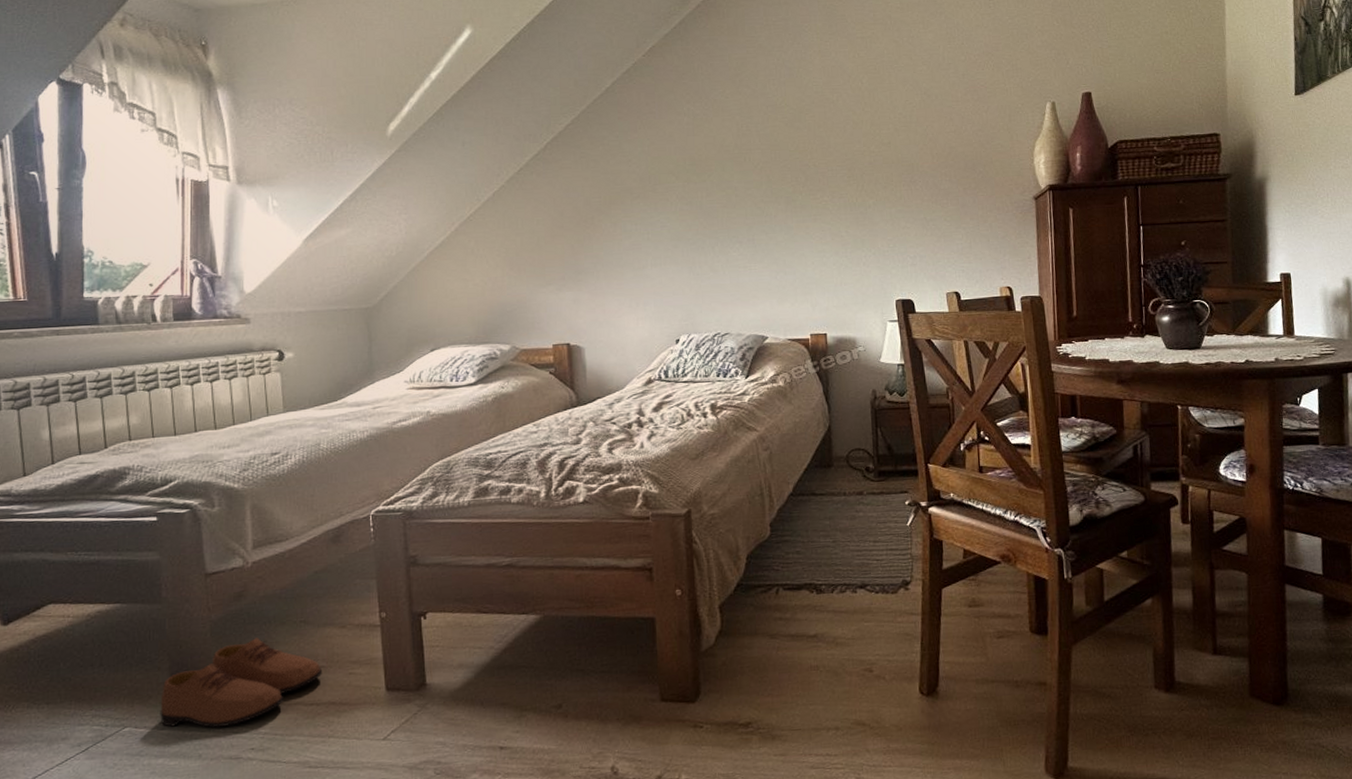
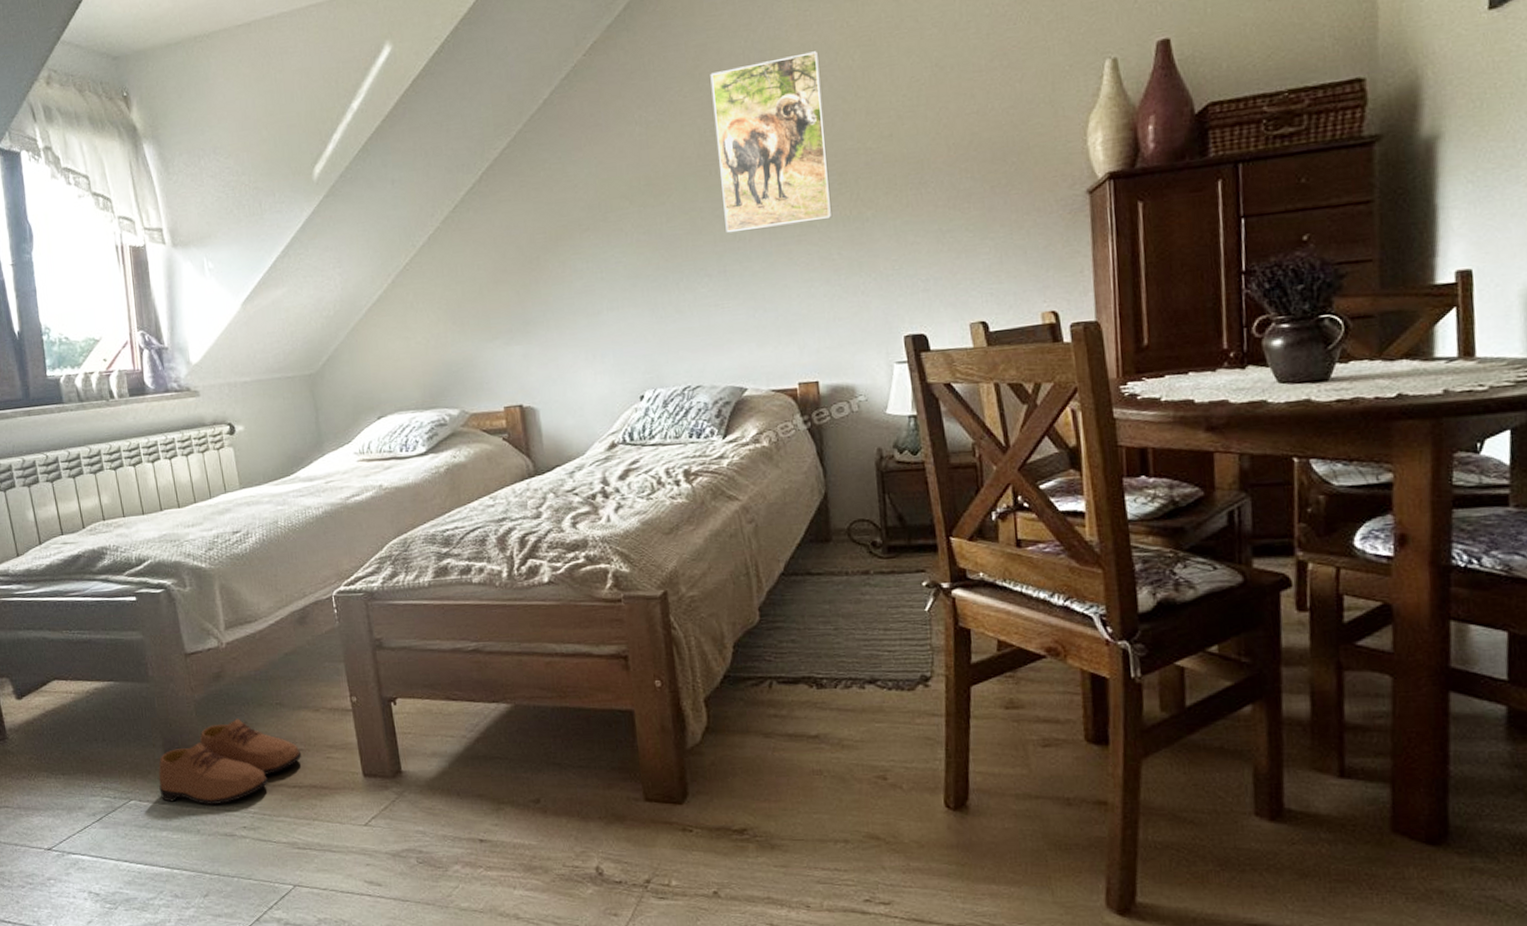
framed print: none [748,73,842,209] -> present [710,51,833,233]

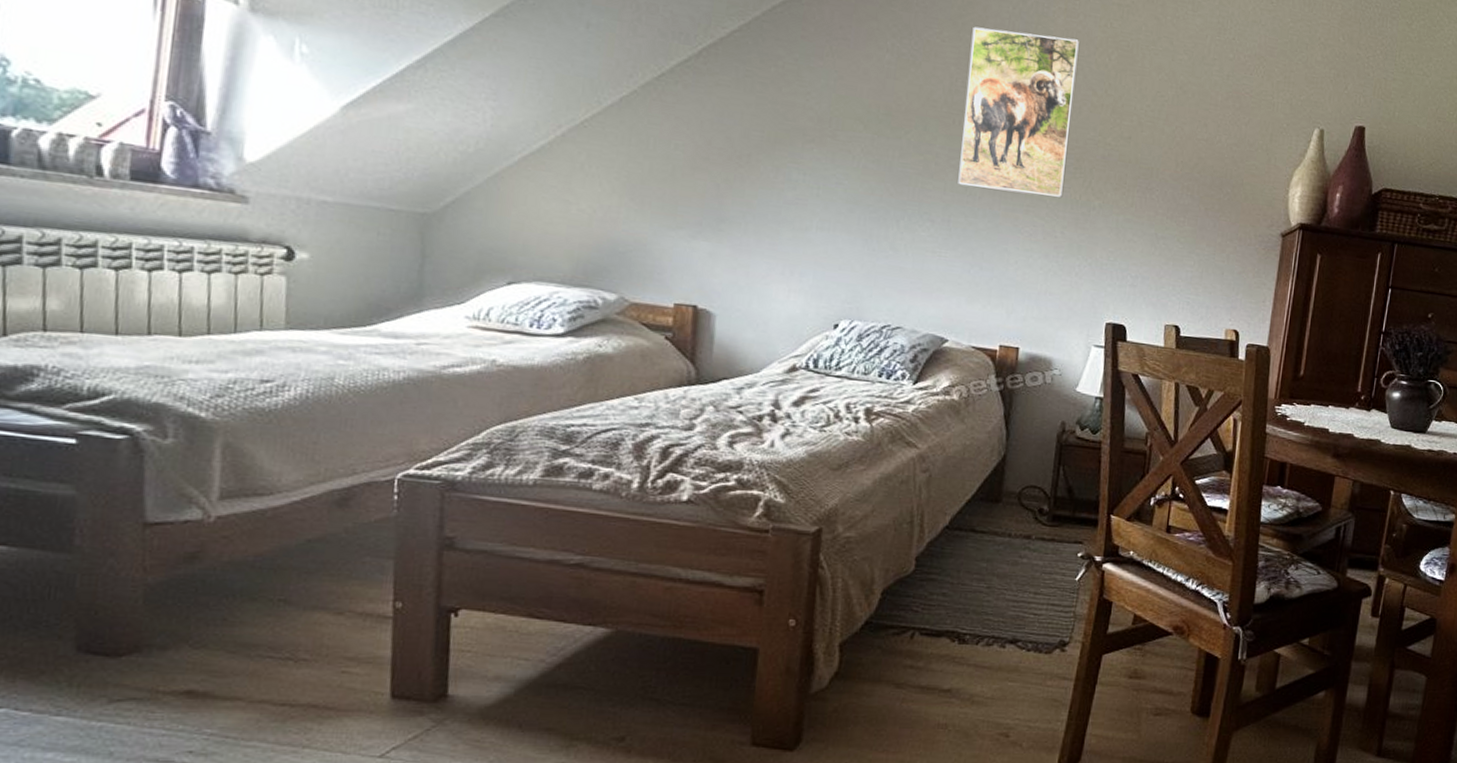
shoe: present [158,719,302,806] -> none [54,613,304,722]

